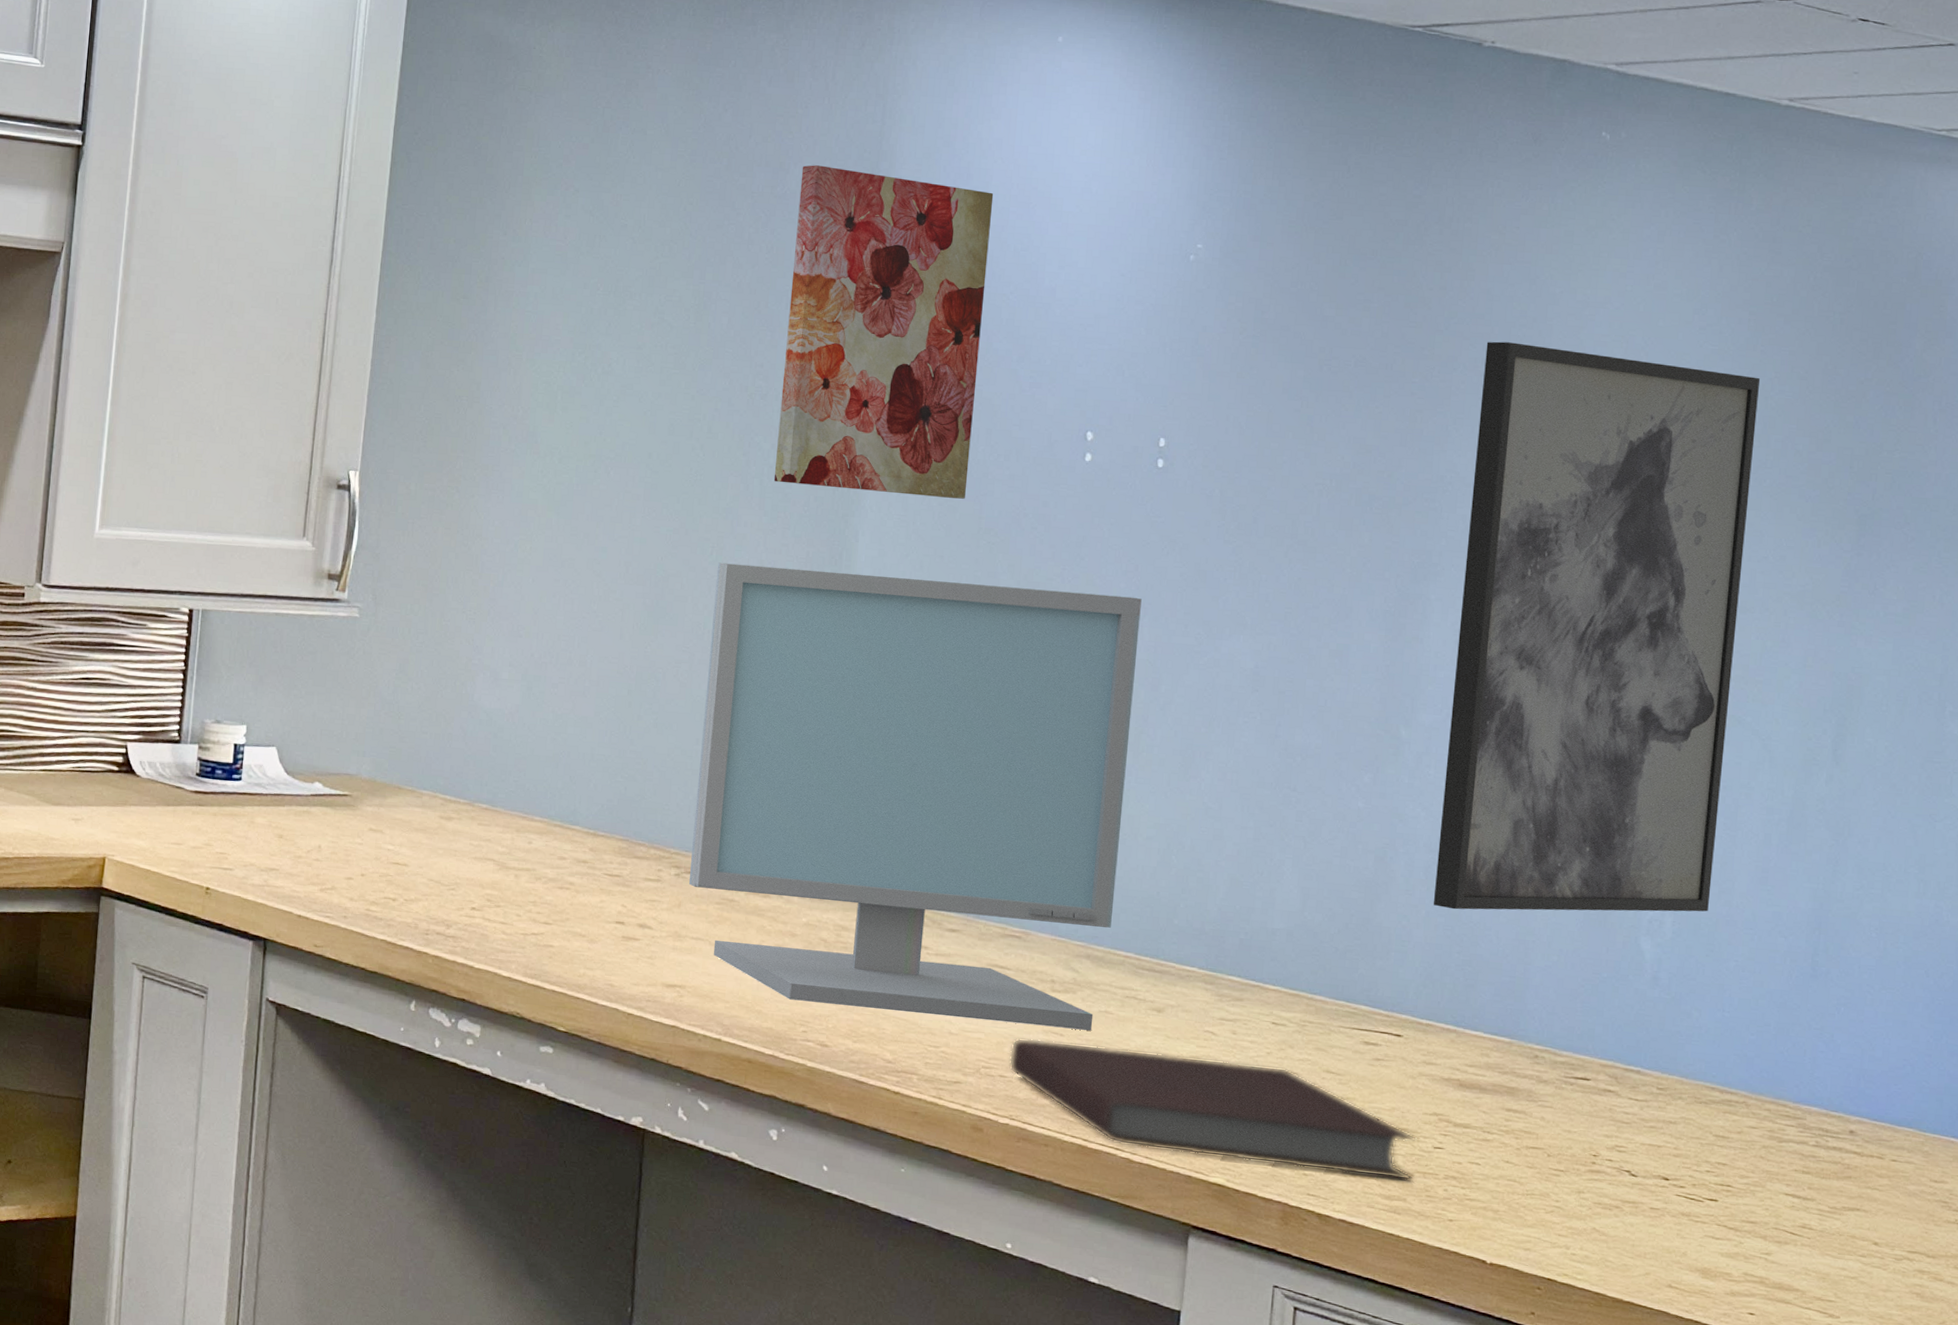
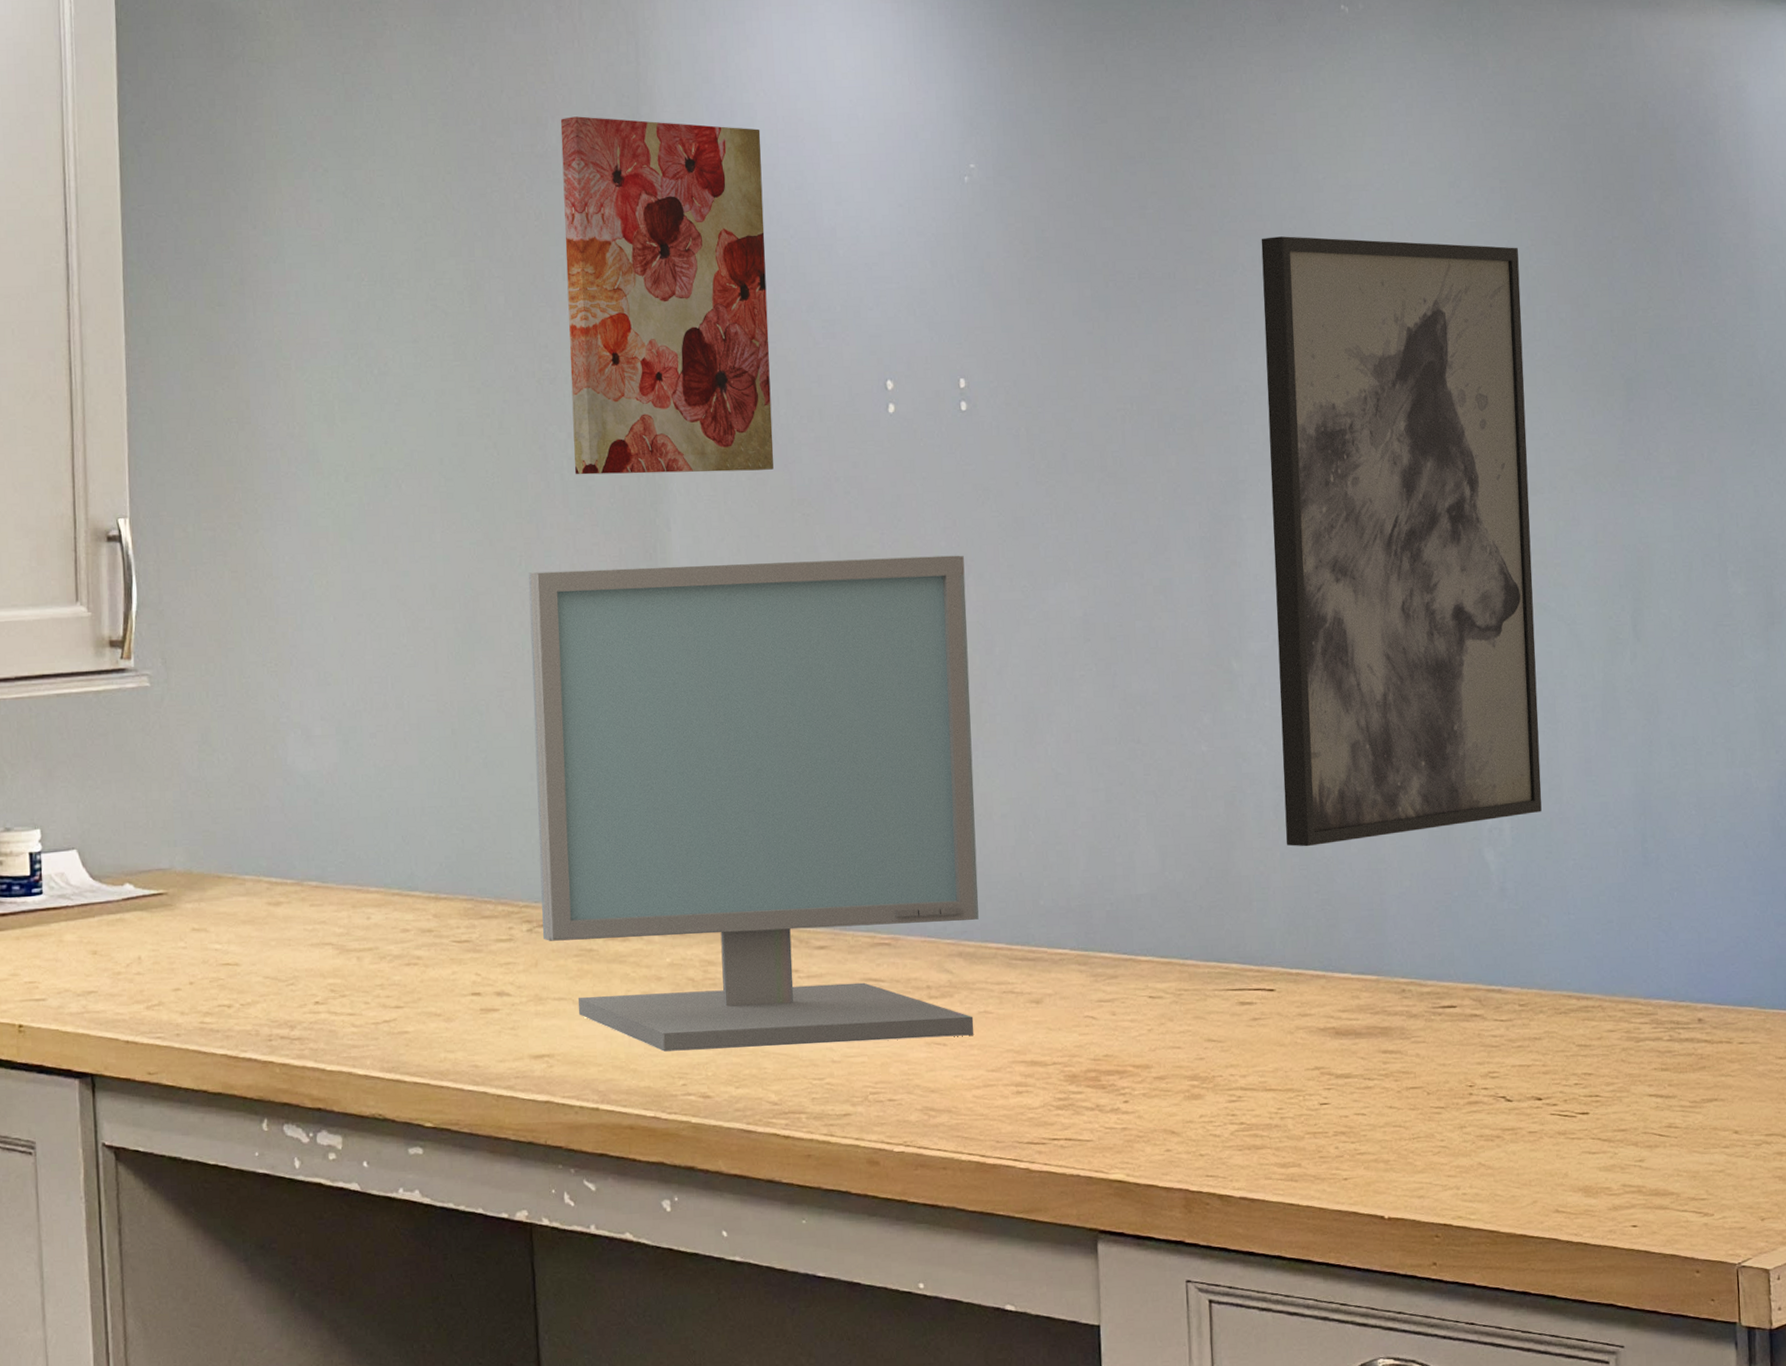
notebook: present [1009,1038,1417,1181] -> none [896,1043,1304,1154]

